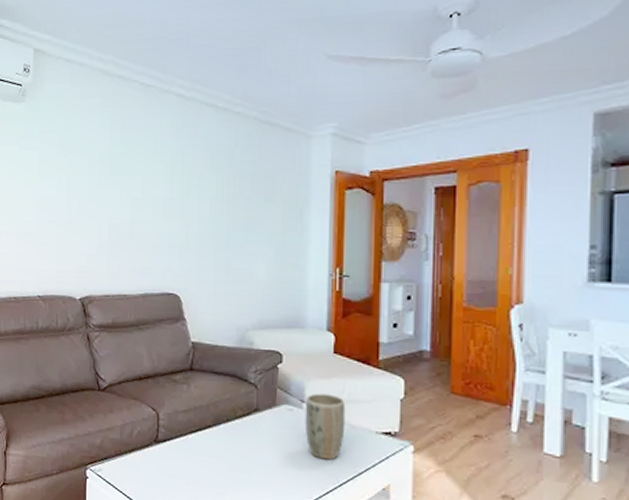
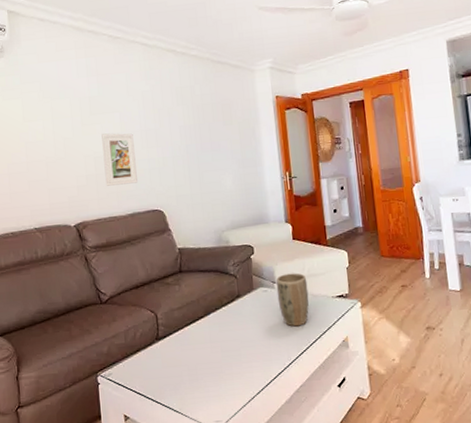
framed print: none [118,198,155,259] -> present [101,133,138,186]

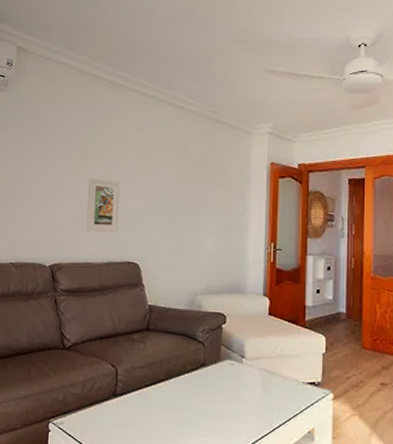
plant pot: present [276,273,309,327] -> none [244,349,278,408]

